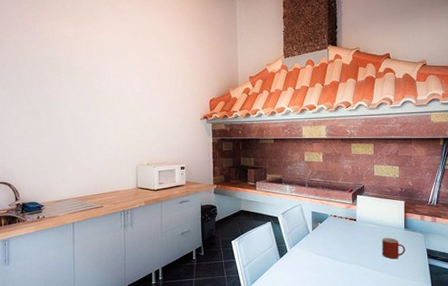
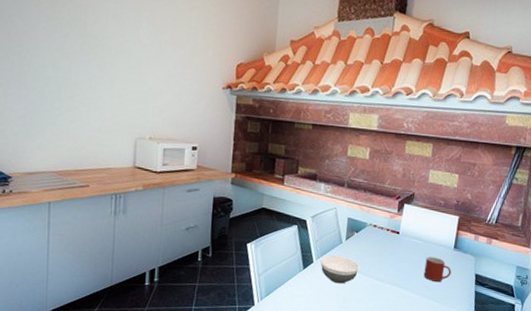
bowl: none [293,244,327,268] -> present [320,255,360,284]

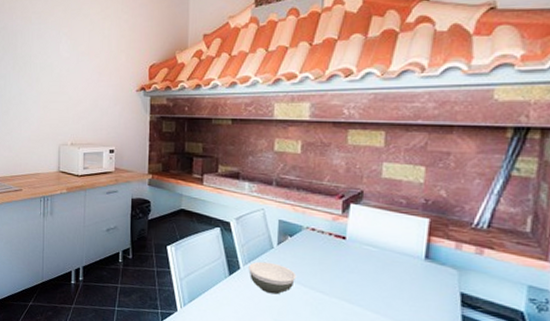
mug: present [423,257,452,282] -> none [383,268,424,300]

